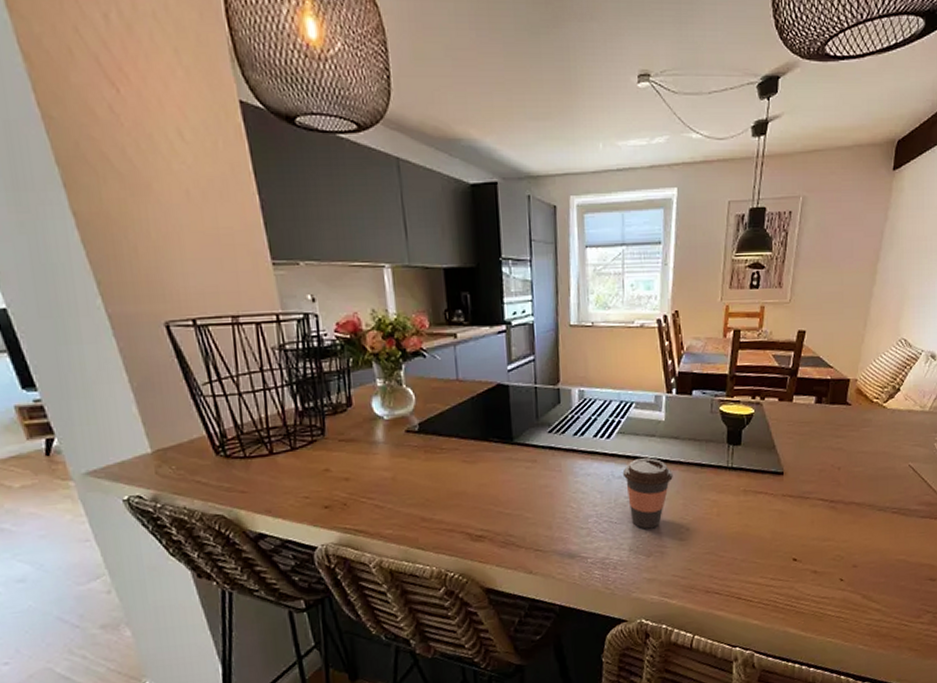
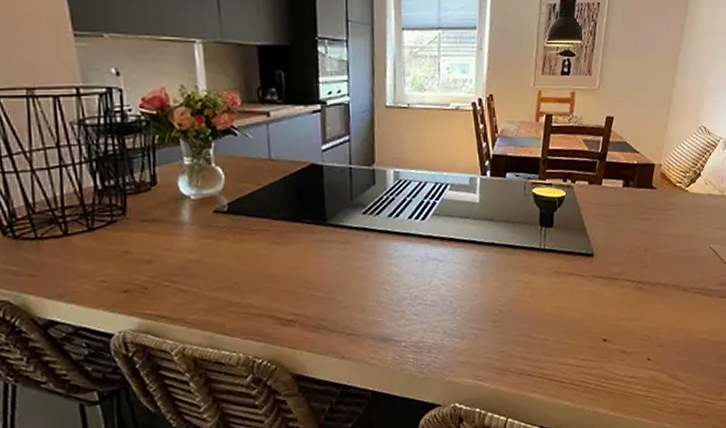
coffee cup: present [622,458,673,529] -> none [437,239,487,312]

